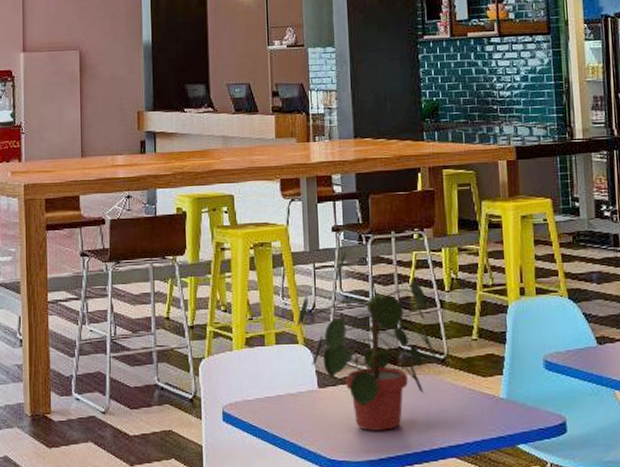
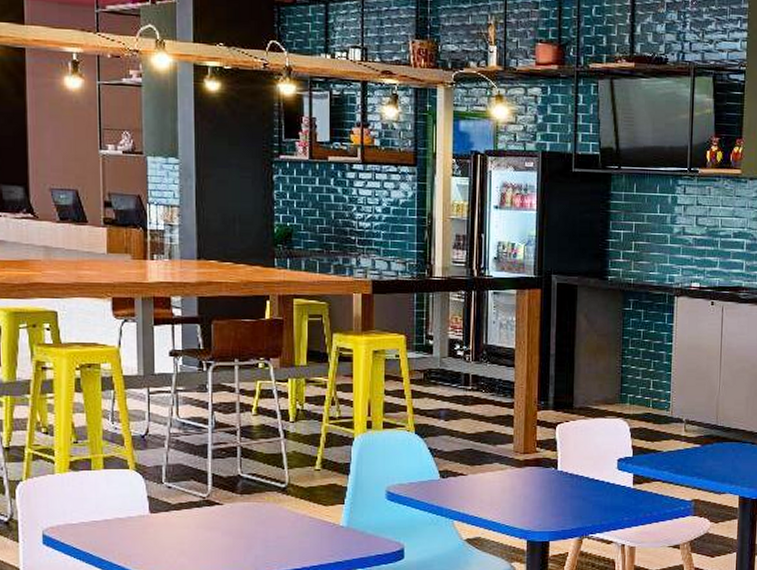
potted plant: present [297,250,437,431] -> none [127,376,278,555]

